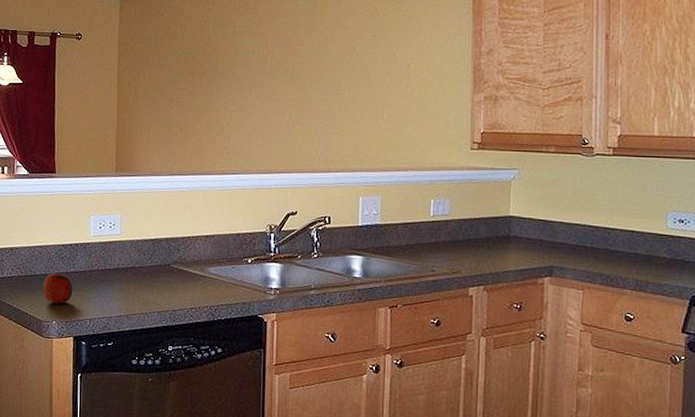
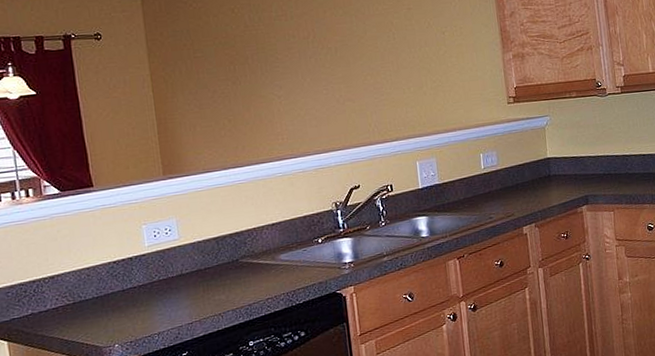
fruit: present [42,273,73,304] -> none [97,293,134,326]

